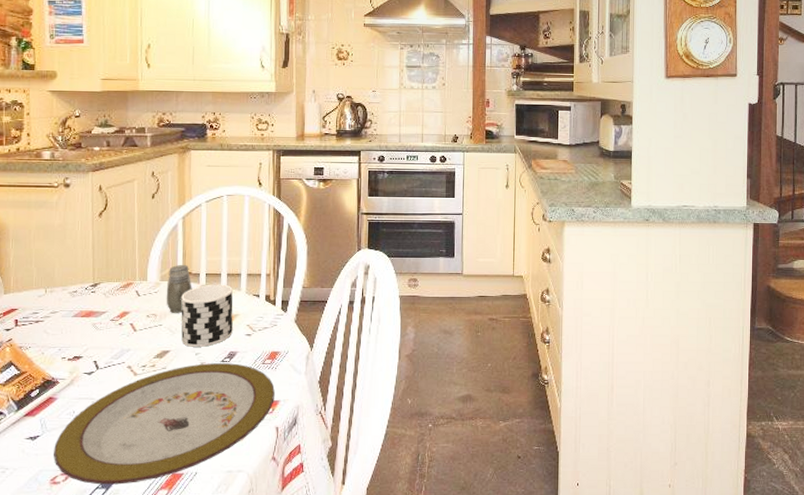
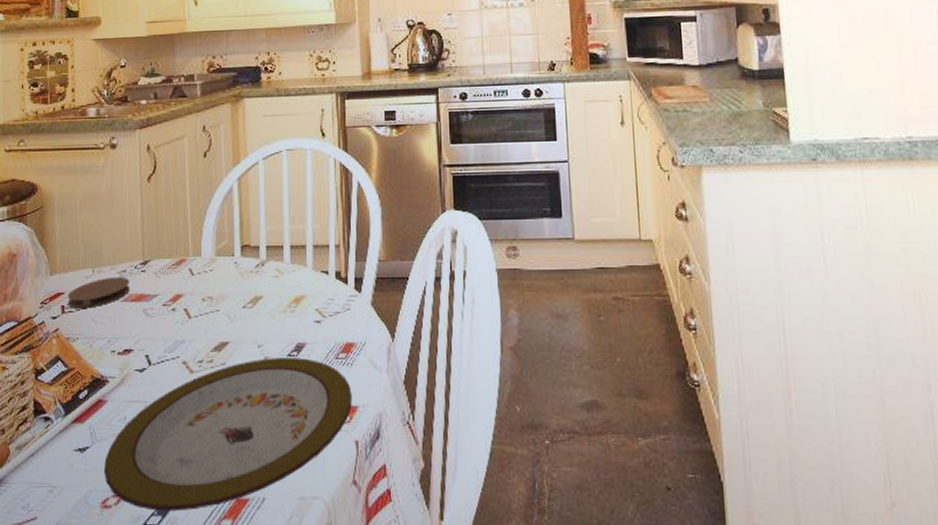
coaster: none [20,296,80,322] -> present [67,276,130,308]
salt and pepper shaker: present [166,264,192,313] -> none [222,235,252,295]
cup: present [181,284,233,347] -> none [240,258,299,337]

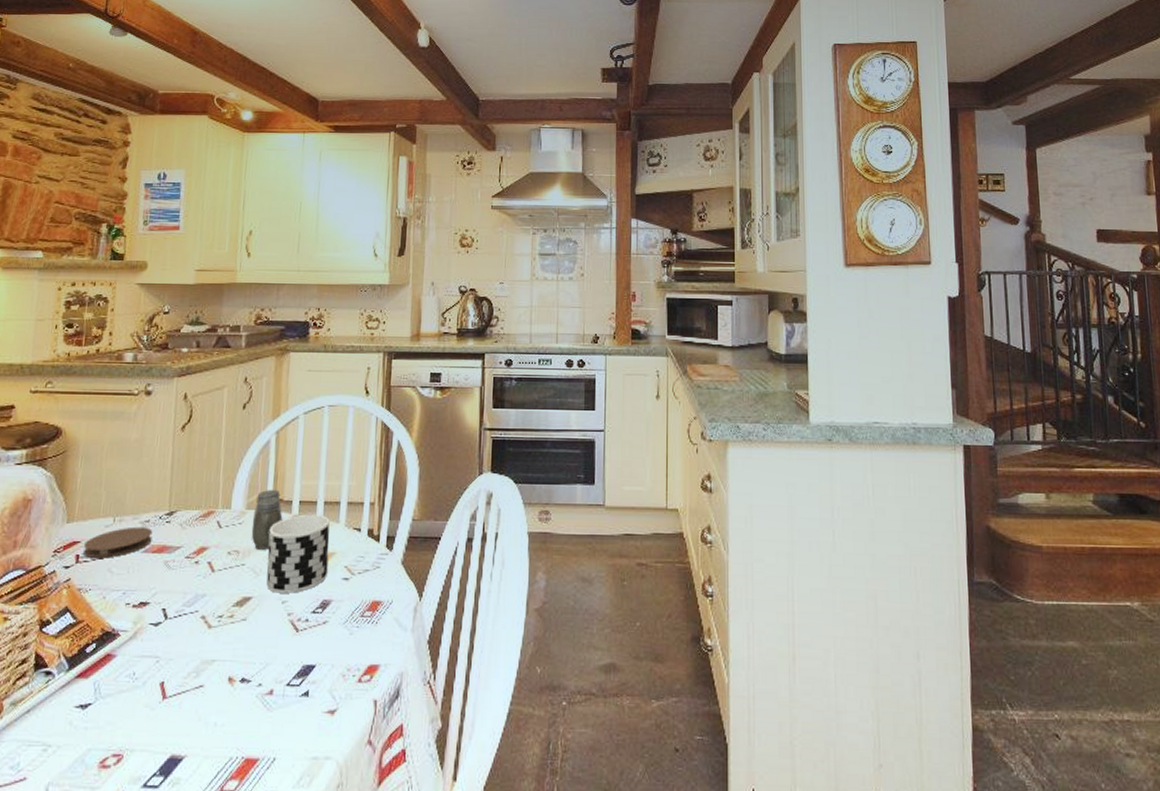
plate: present [104,358,352,511] -> none [105,614,374,772]
salt and pepper shaker: none [222,235,252,295] -> present [251,489,283,550]
cup: none [240,258,299,337] -> present [266,514,330,593]

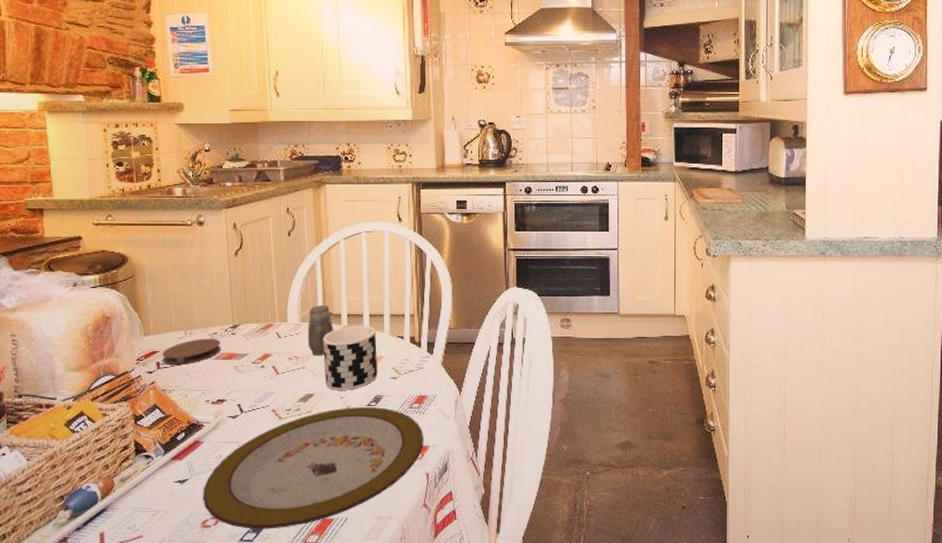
plate: none [105,614,374,772] -> present [203,407,423,529]

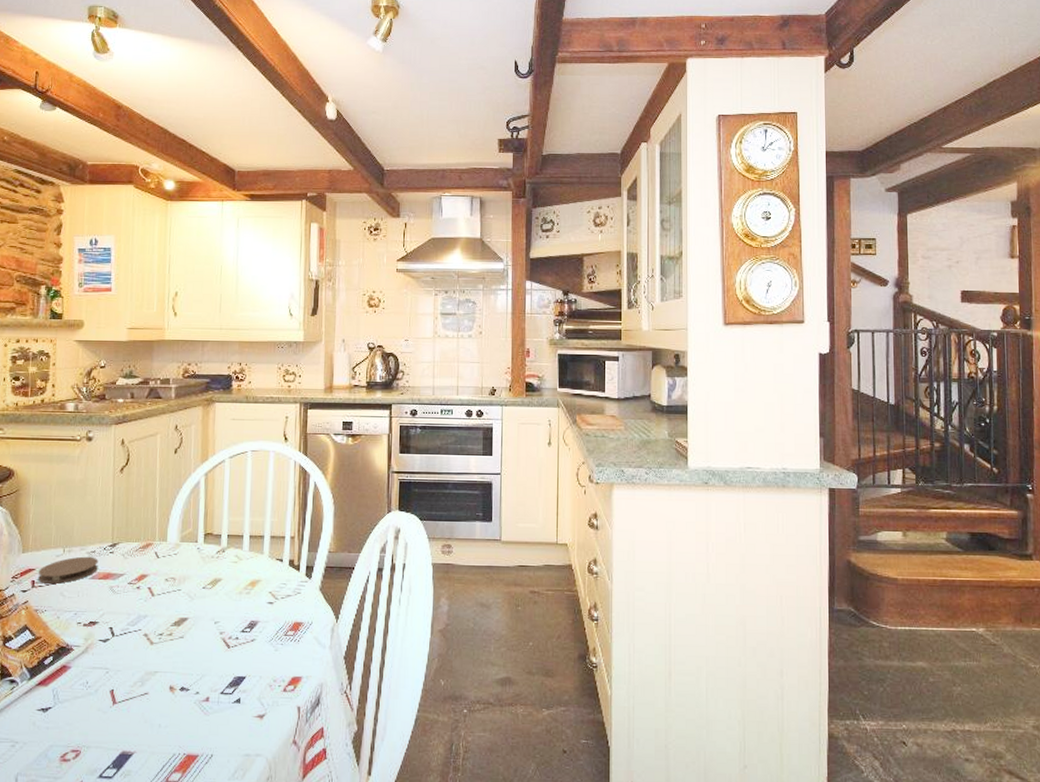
plate: present [203,407,423,529] -> none [65,633,297,765]
salt and pepper shaker: present [307,304,334,355] -> none [185,524,213,577]
cup: present [323,325,378,390] -> none [200,546,255,615]

